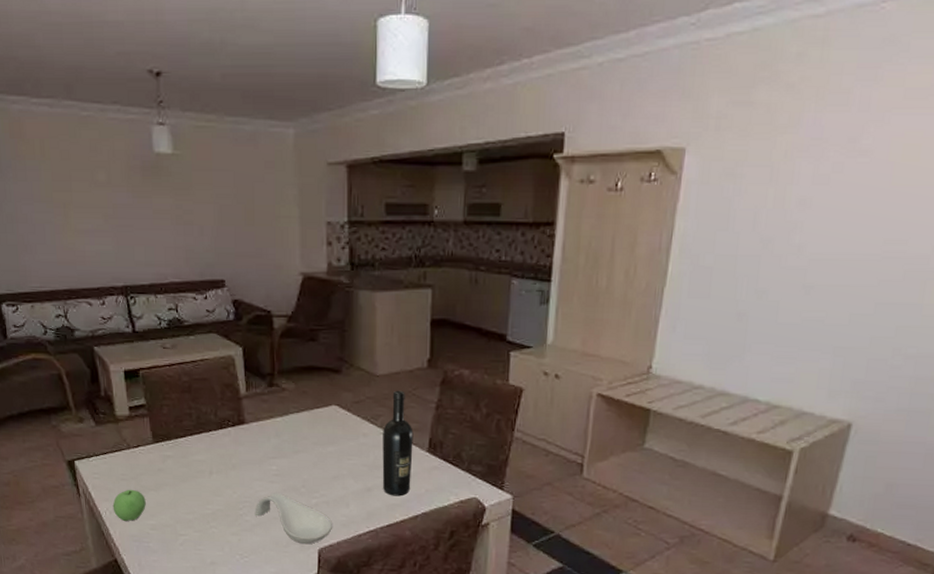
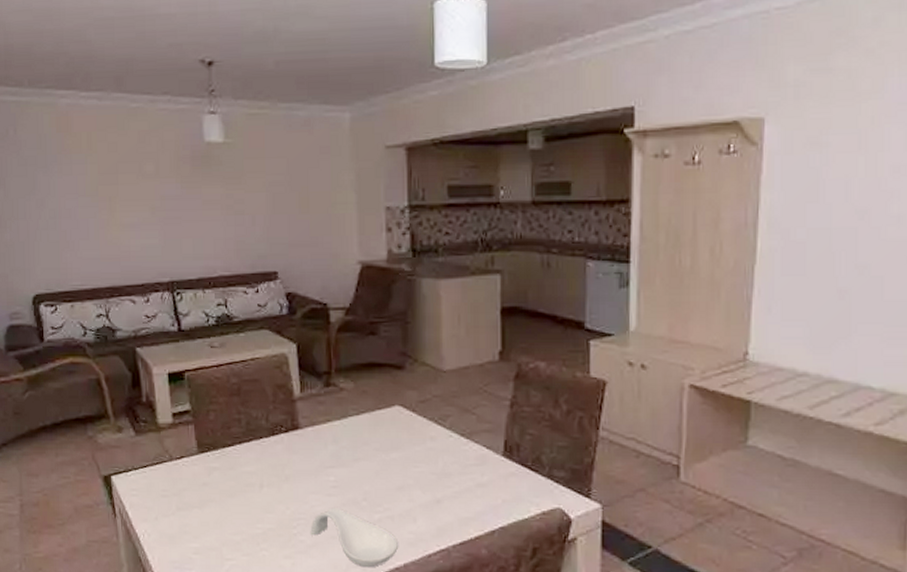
apple: present [112,489,146,522] -> none [151,507,189,545]
wine bottle: present [382,390,413,496] -> none [452,387,487,509]

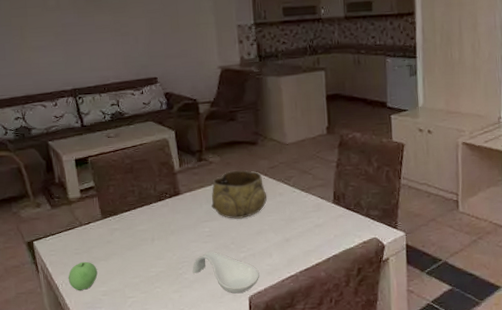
apple: none [151,507,189,545] -> present [68,261,98,291]
decorative bowl: none [340,401,413,467] -> present [211,170,267,219]

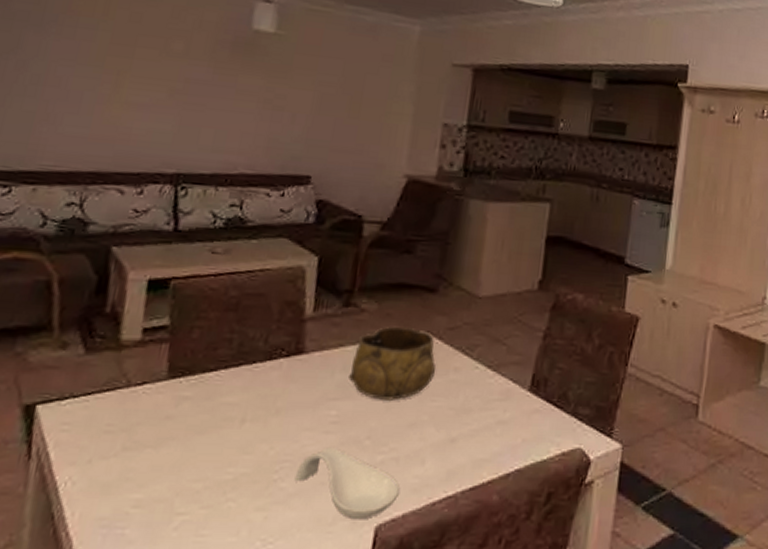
apple: present [68,261,98,291] -> none [79,446,136,497]

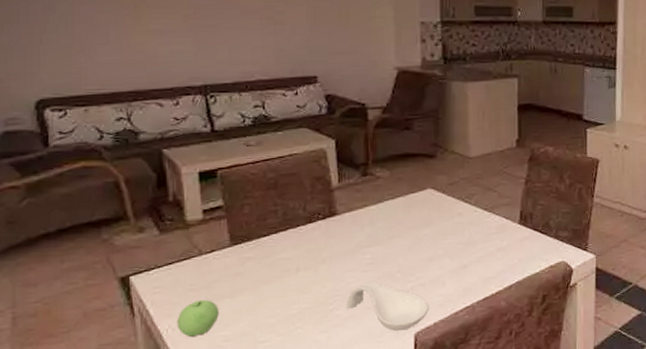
apple: none [79,446,136,497] -> present [176,299,219,338]
decorative bowl: present [349,326,435,400] -> none [376,186,443,243]

